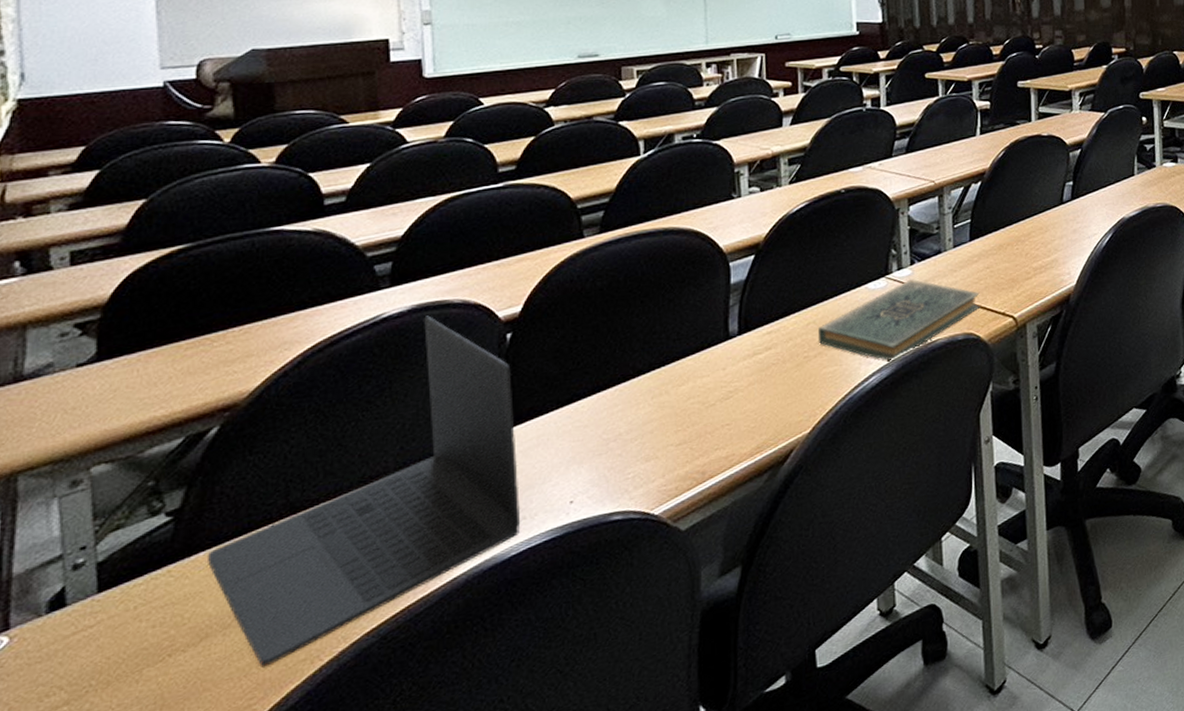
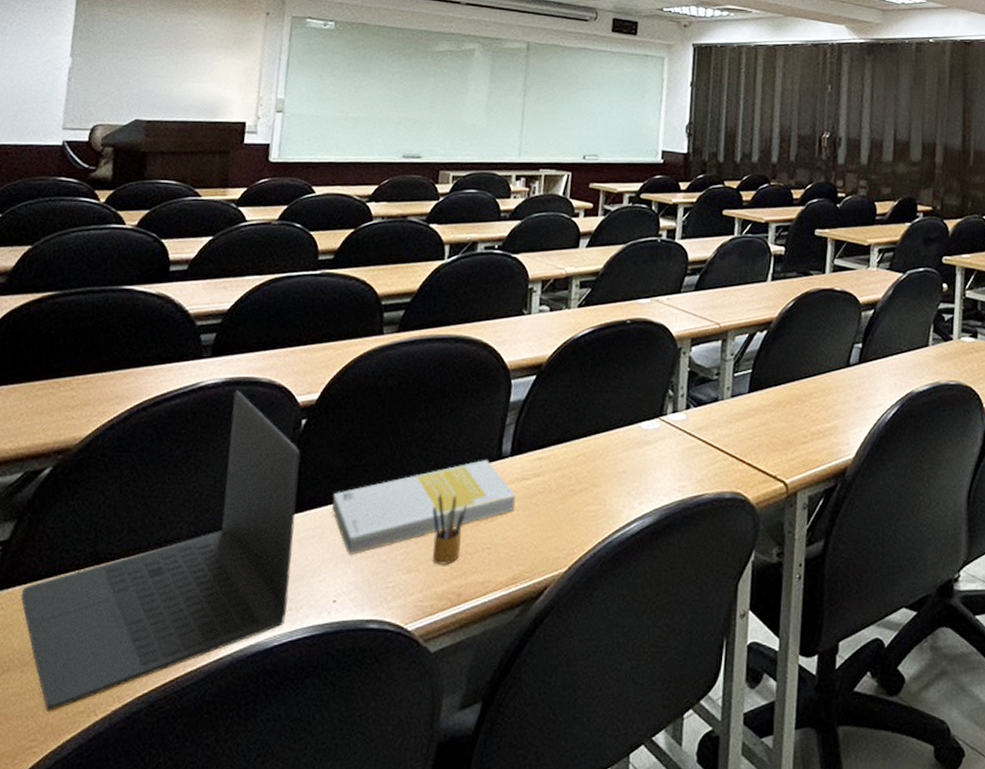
book: none [553,342,750,455] -> present [331,460,516,555]
pencil box: none [663,380,700,449] -> present [432,493,467,565]
book: present [817,279,980,361] -> none [586,424,753,510]

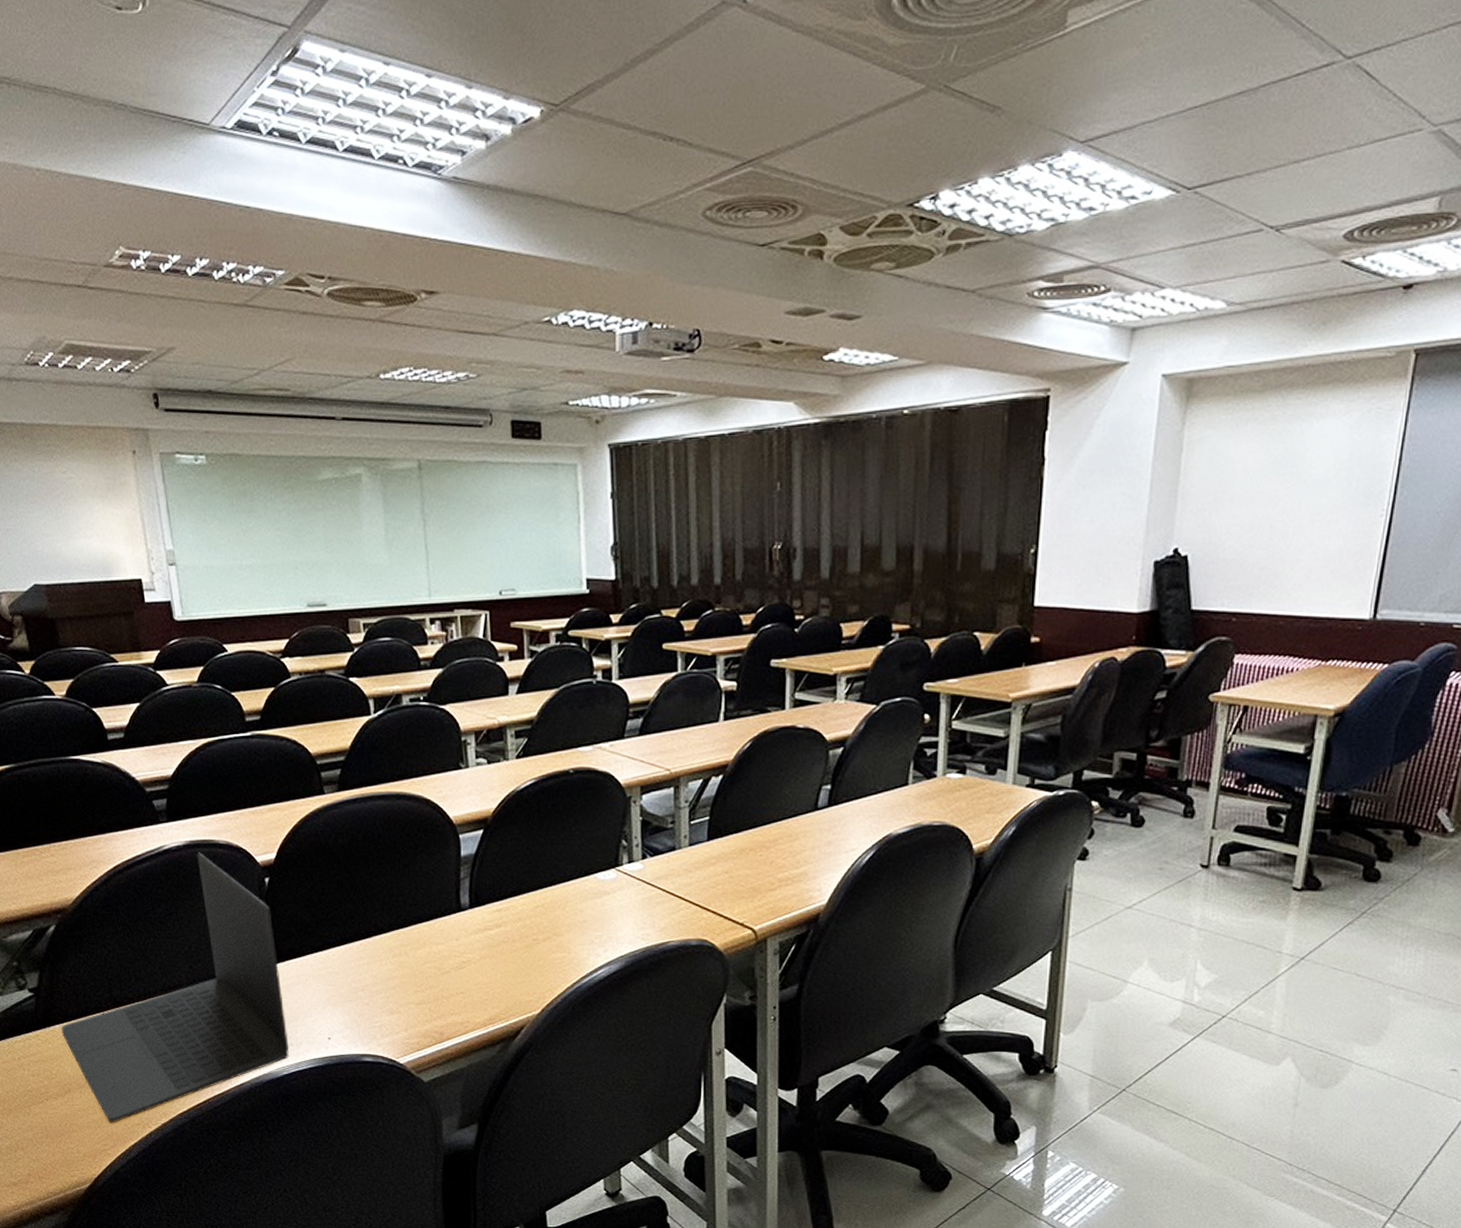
book: present [331,460,516,555] -> none [308,912,482,999]
pencil box: present [432,493,467,565] -> none [403,944,437,1008]

